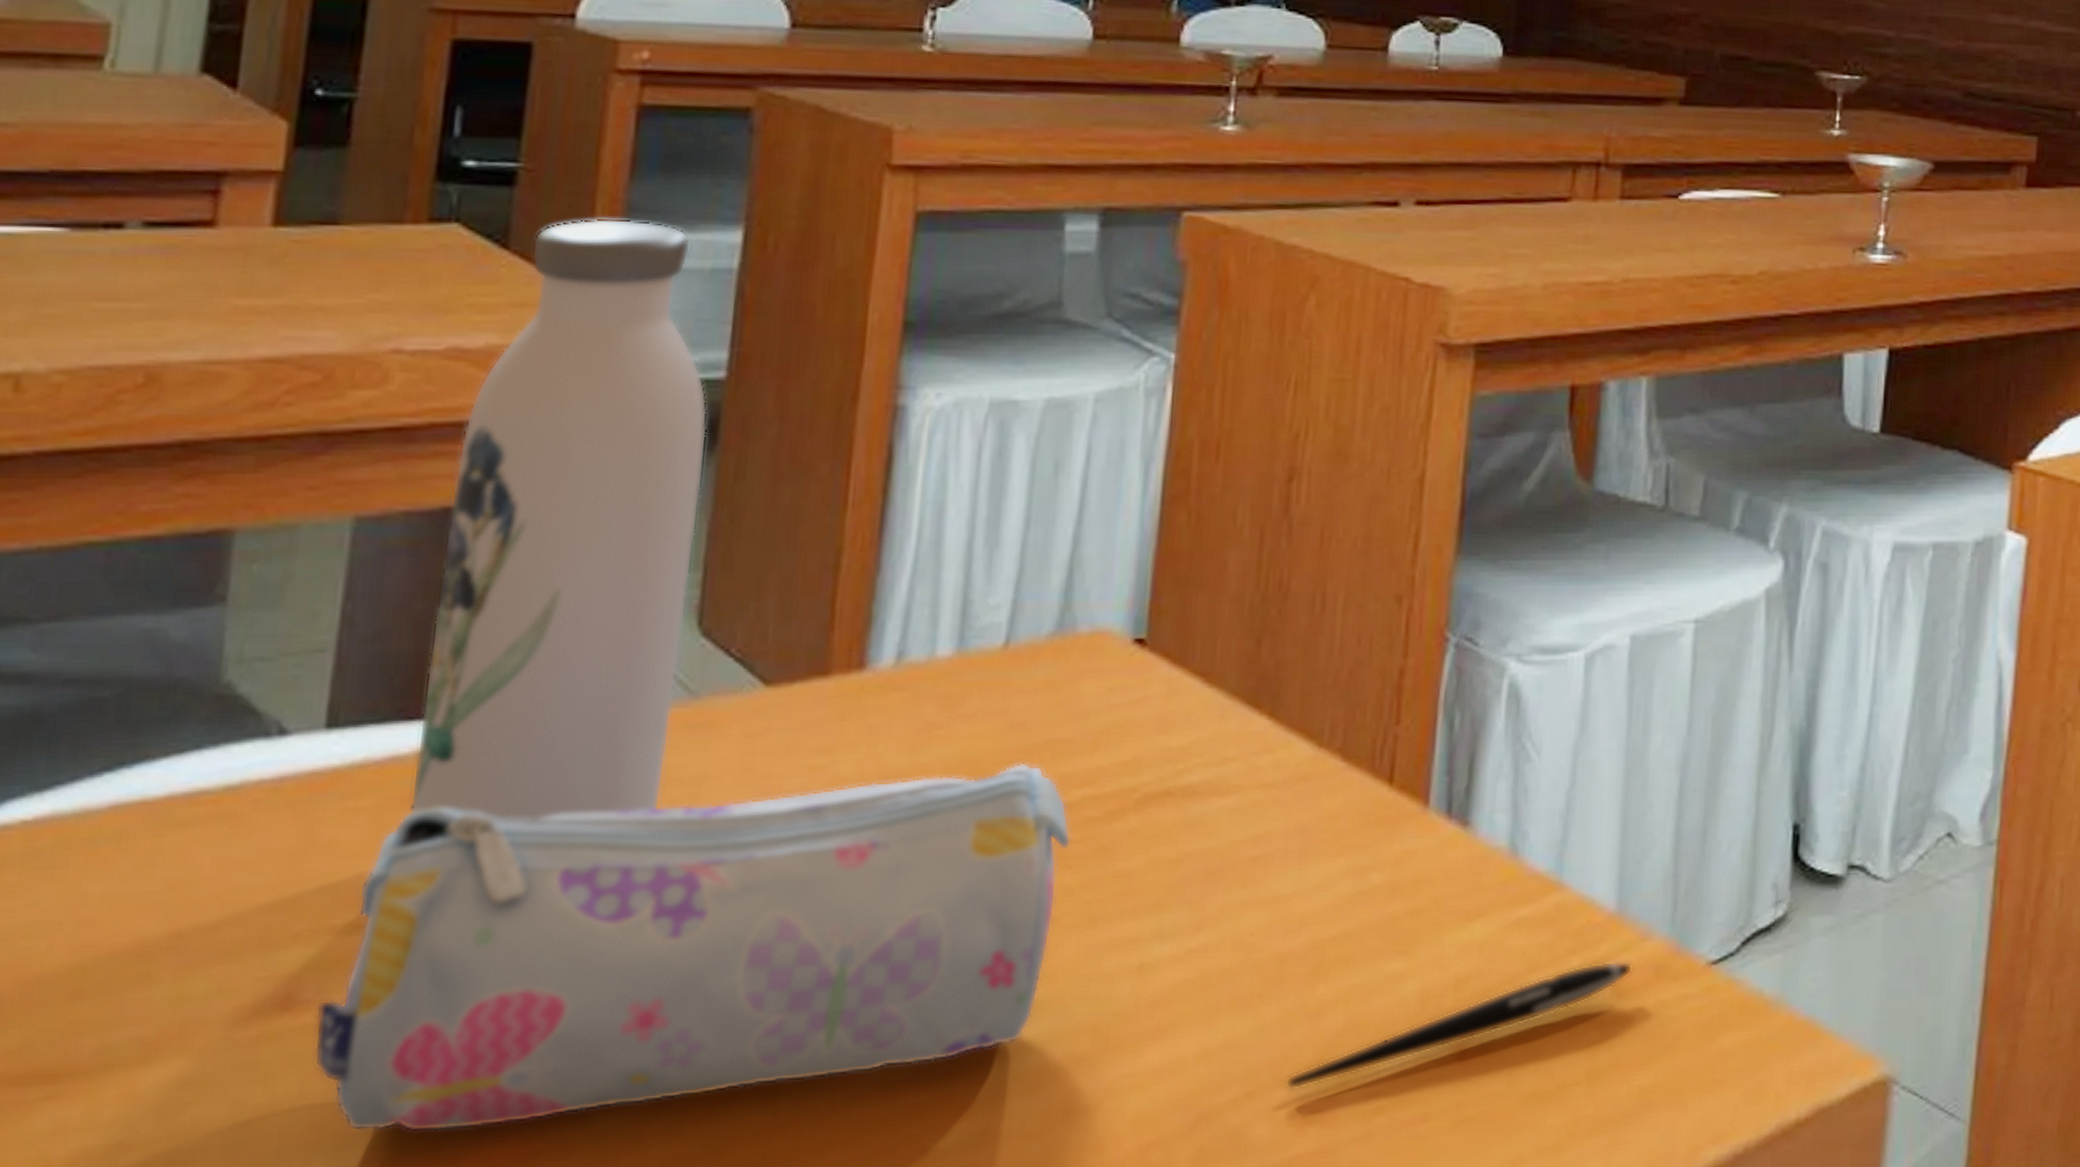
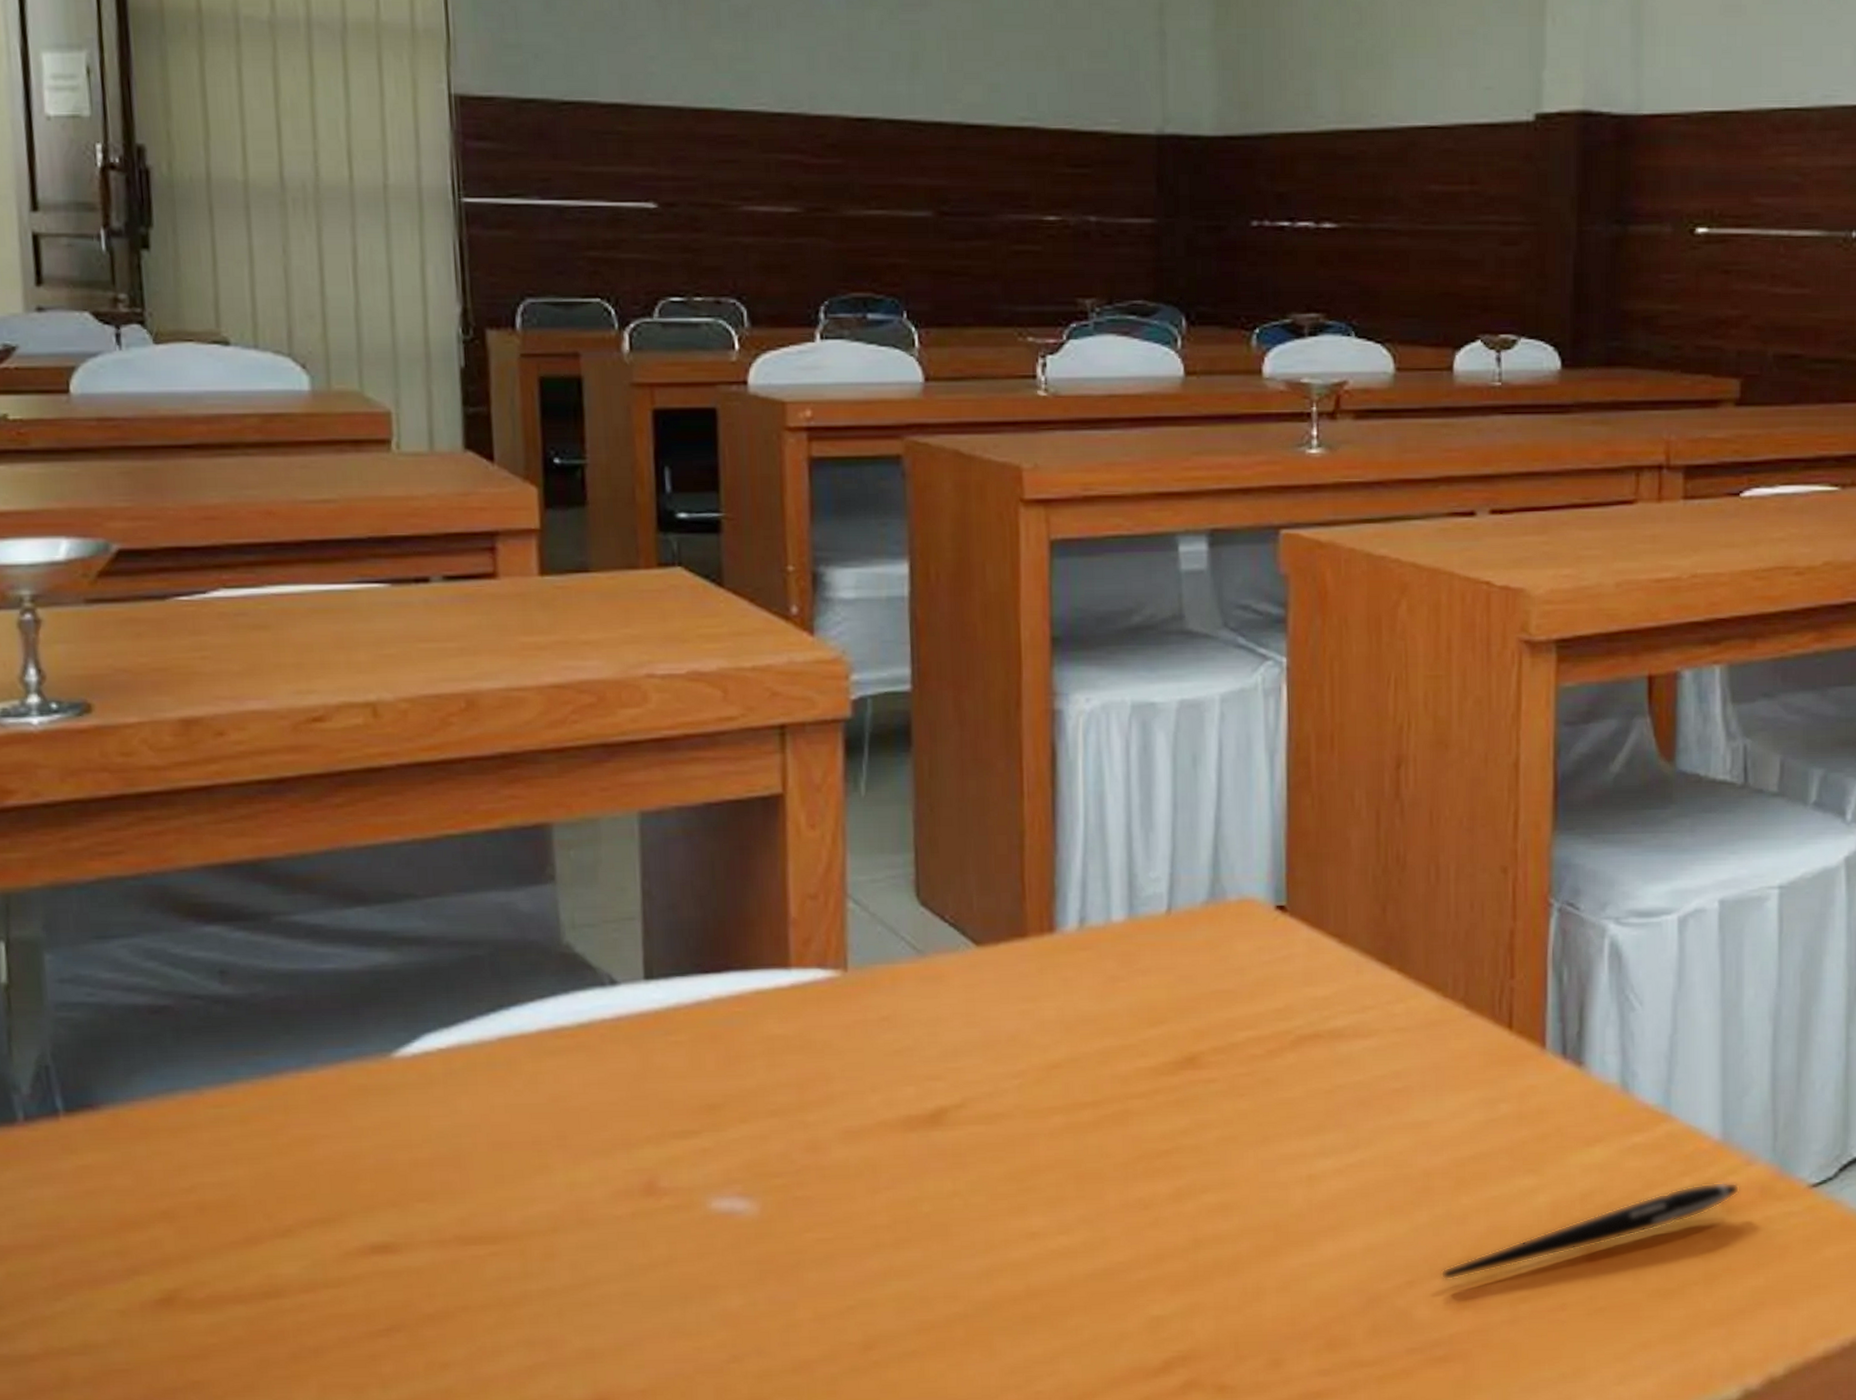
pencil case: present [313,762,1072,1133] -> none [672,1009,1241,1289]
water bottle: present [409,218,708,819] -> none [709,557,907,1052]

